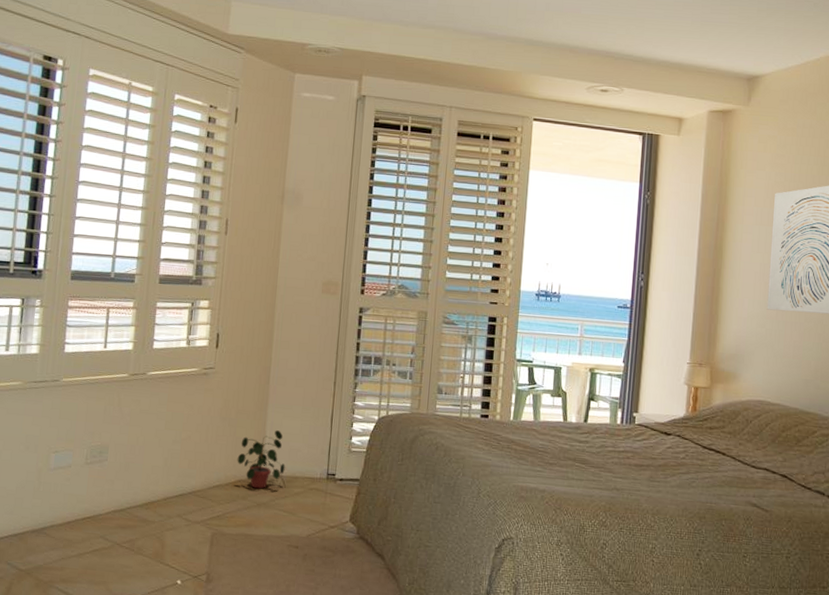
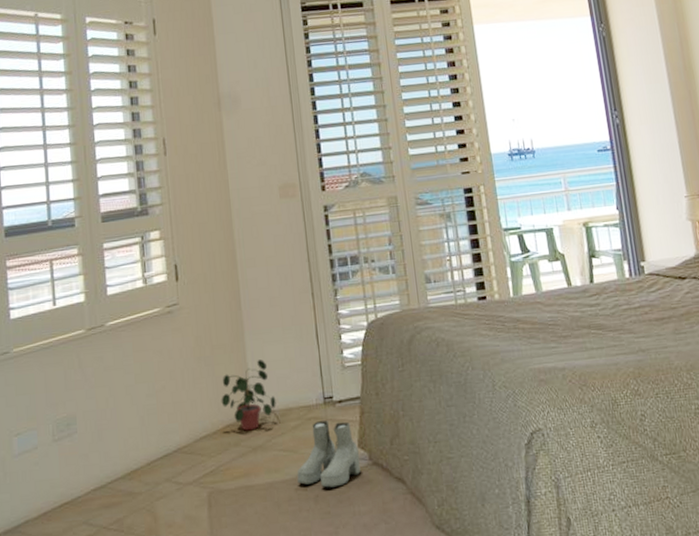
boots: none [291,492,349,551] -> present [297,420,361,488]

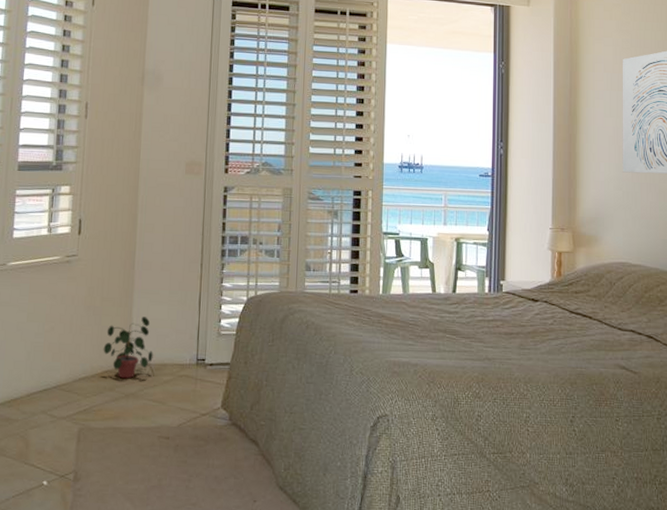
boots: present [297,420,361,488] -> none [161,379,221,440]

